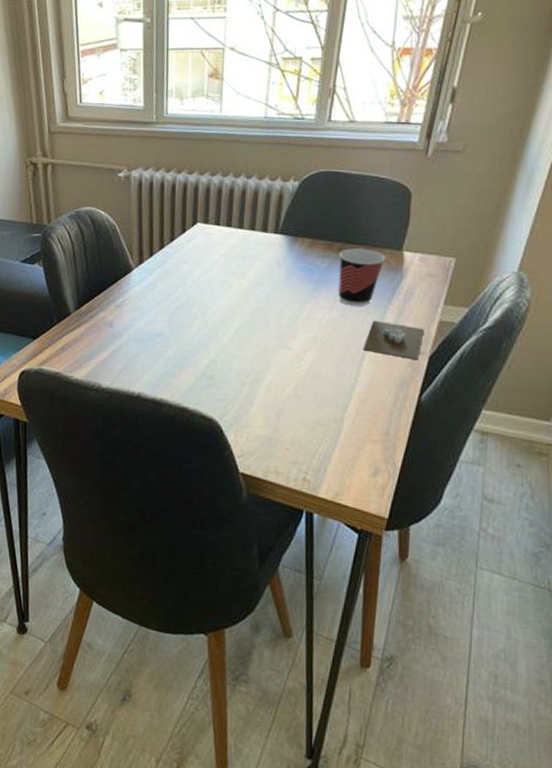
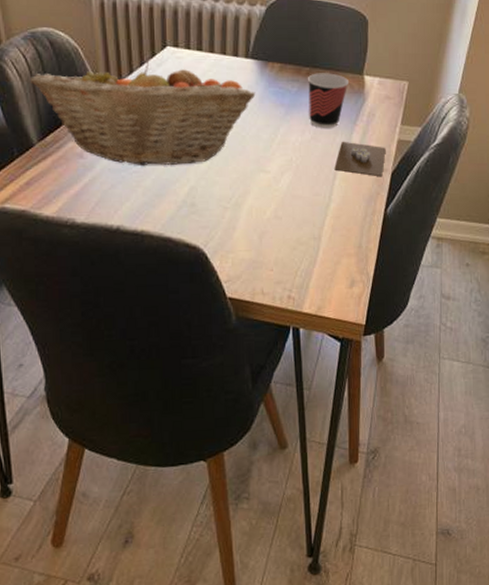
fruit basket: none [71,237,283,338] -> present [29,61,256,167]

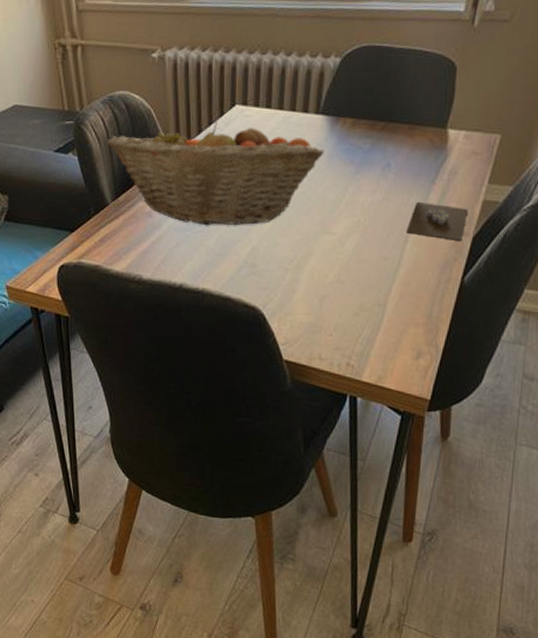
cup: present [308,73,350,128] -> none [381,127,430,188]

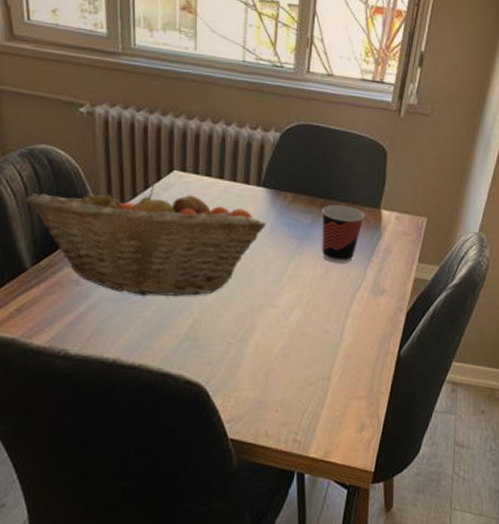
cup: none [381,127,430,188] -> present [322,205,366,263]
candle: present [406,201,468,242] -> none [347,277,402,317]

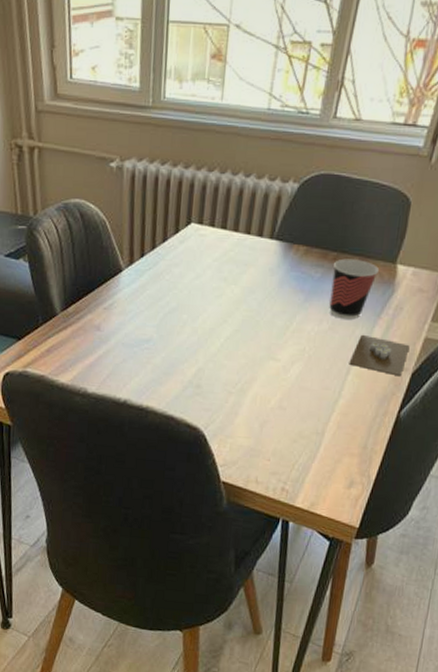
fruit basket: present [24,185,267,297] -> none [58,237,276,345]
candle: none [347,277,402,317] -> present [349,334,410,377]

